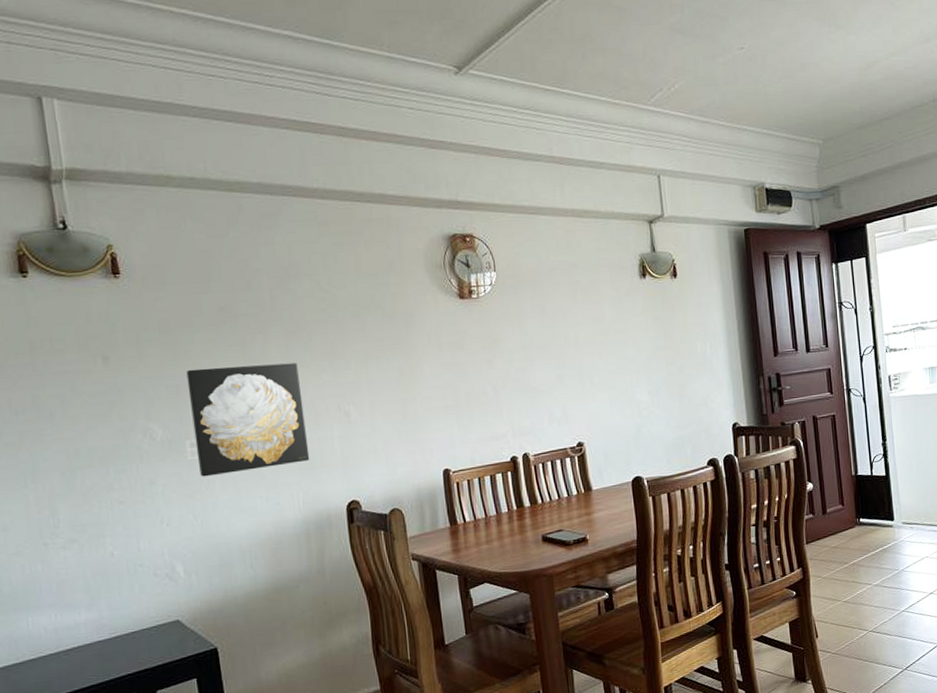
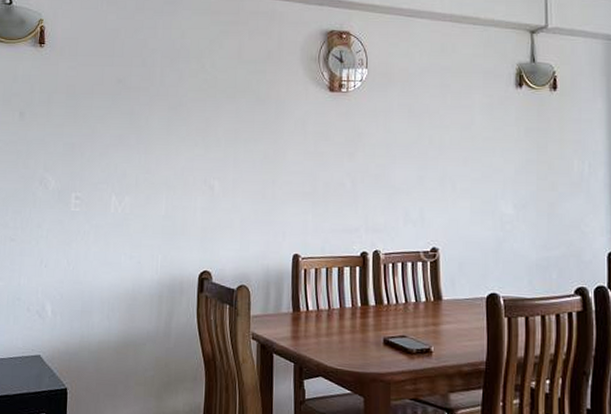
wall art: present [186,362,310,477] -> none [79,131,175,228]

